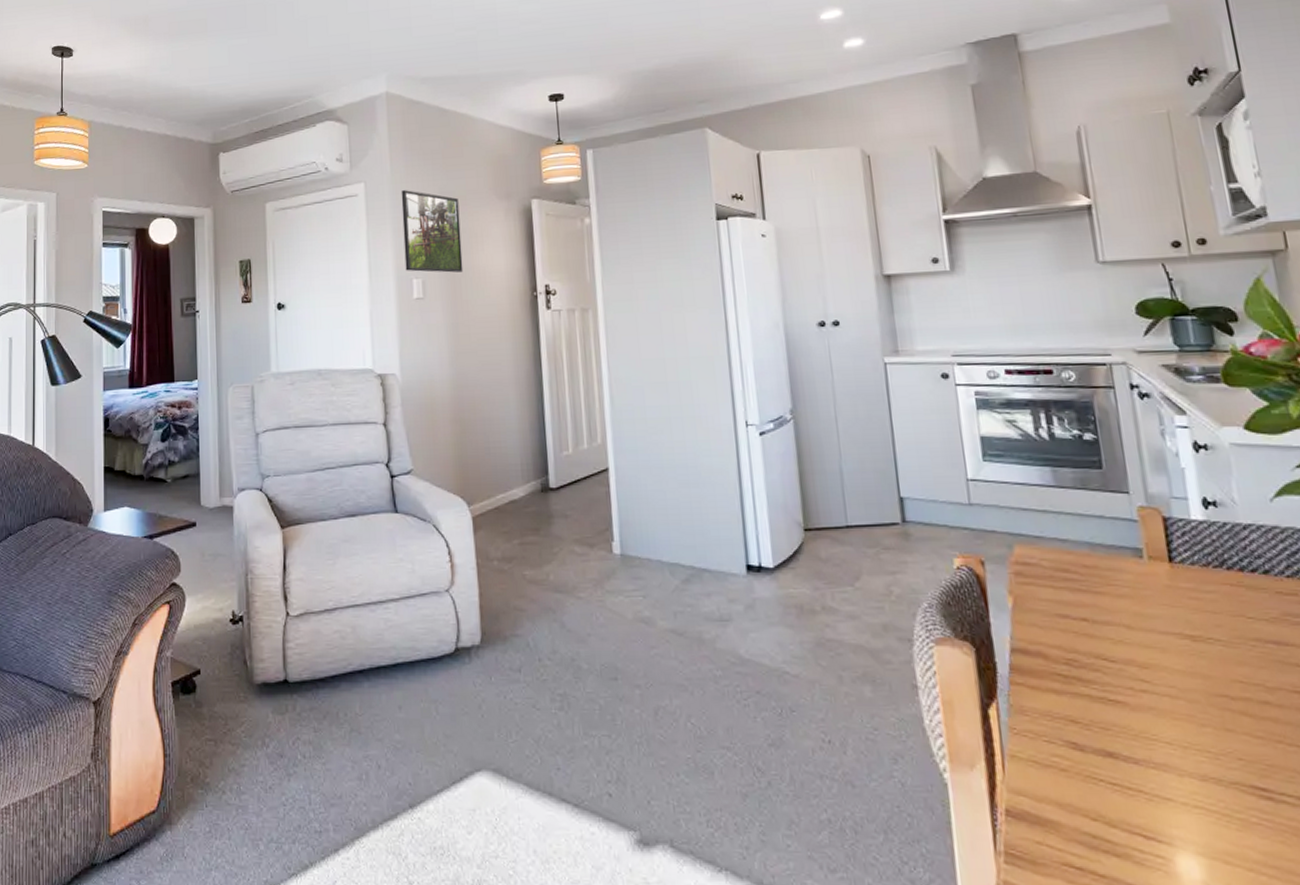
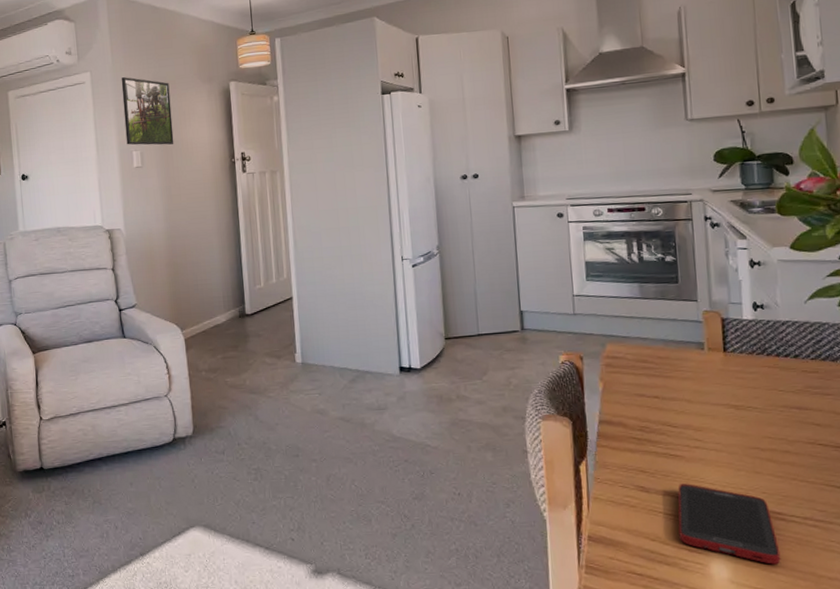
cell phone: none [1122,741,1273,864] -> present [678,484,781,565]

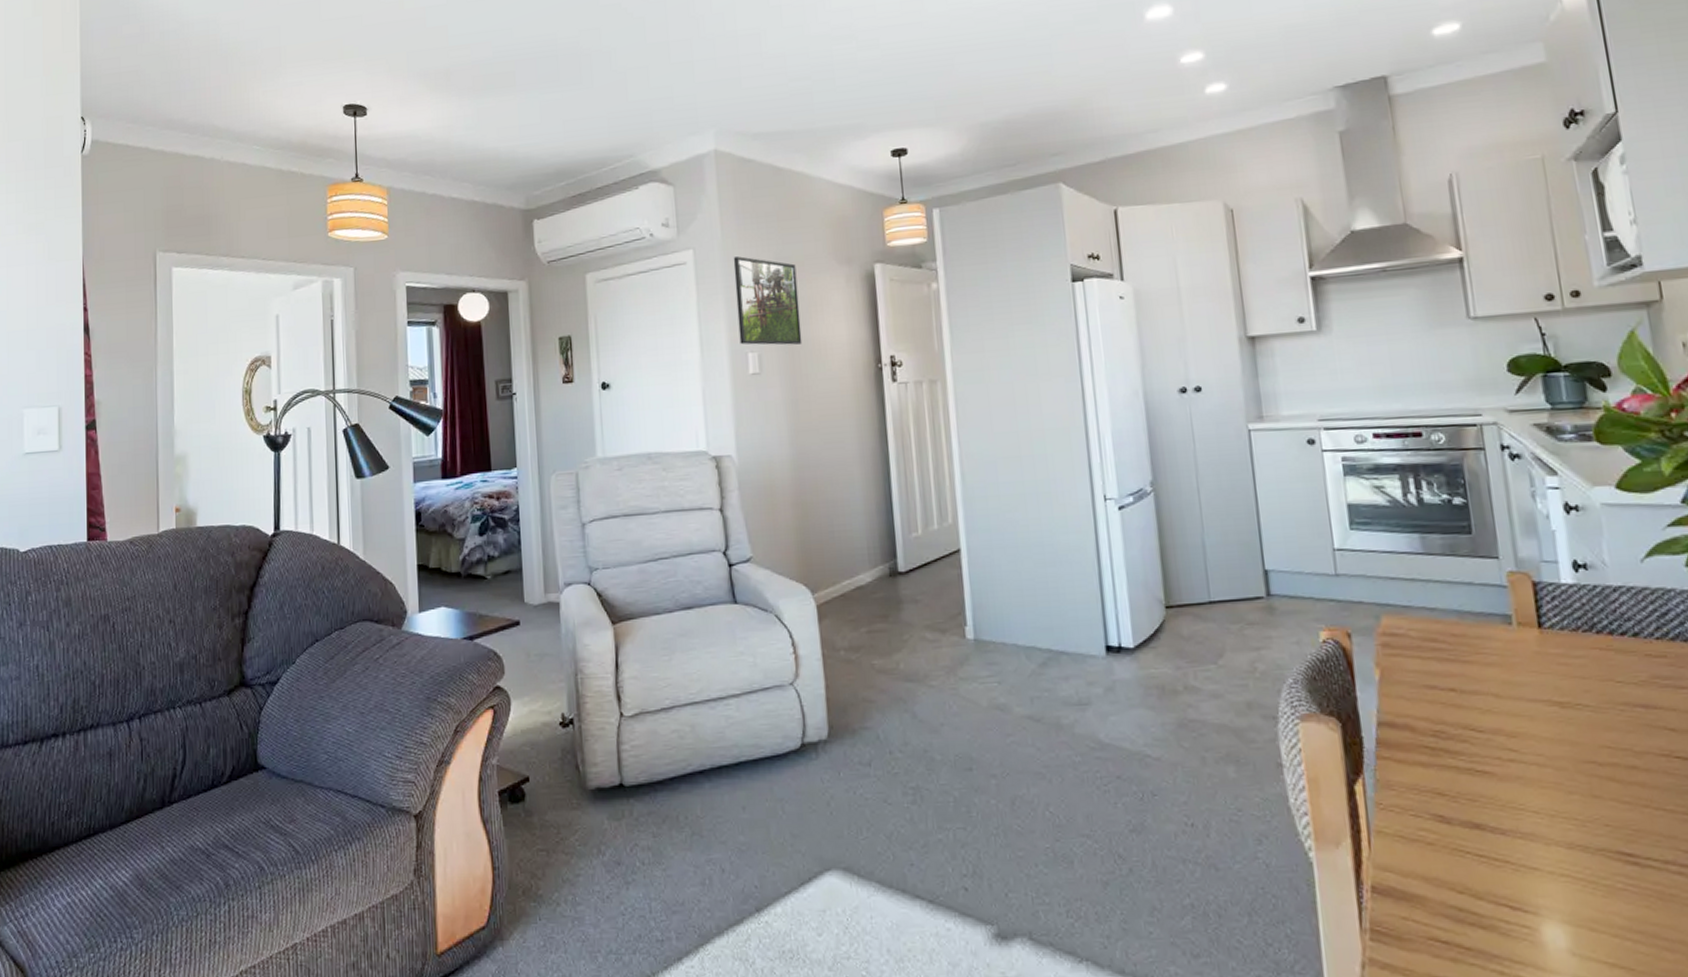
cell phone: present [678,484,781,565] -> none [1489,812,1638,929]

